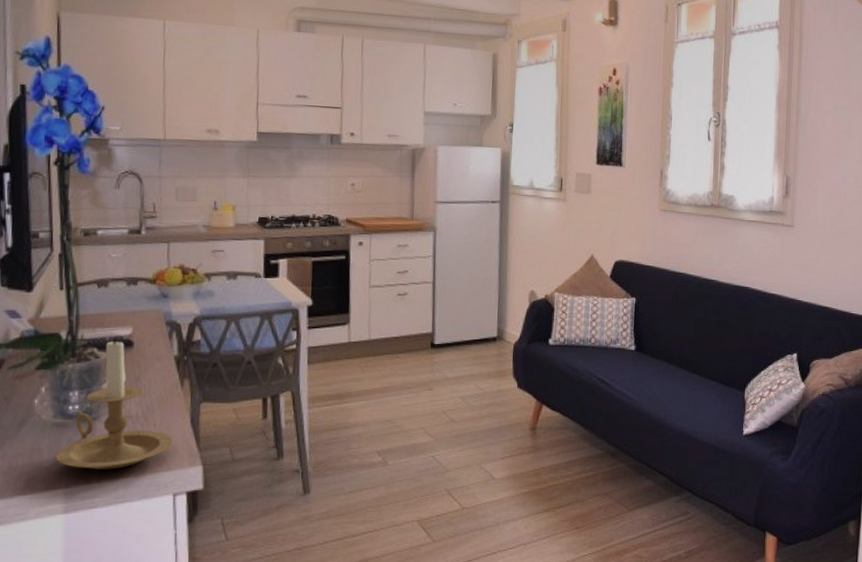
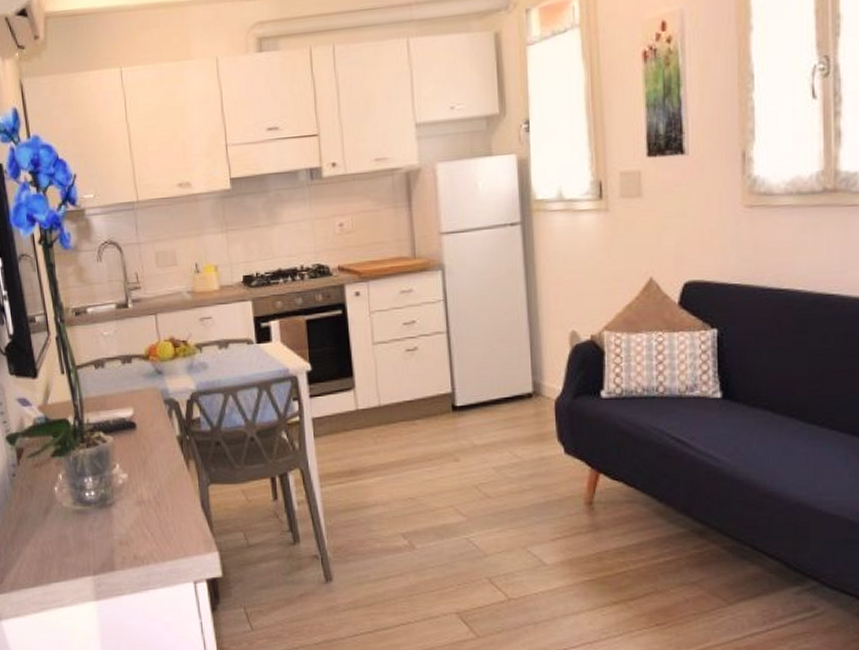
candle holder: present [55,337,174,470] -> none [80,419,188,557]

